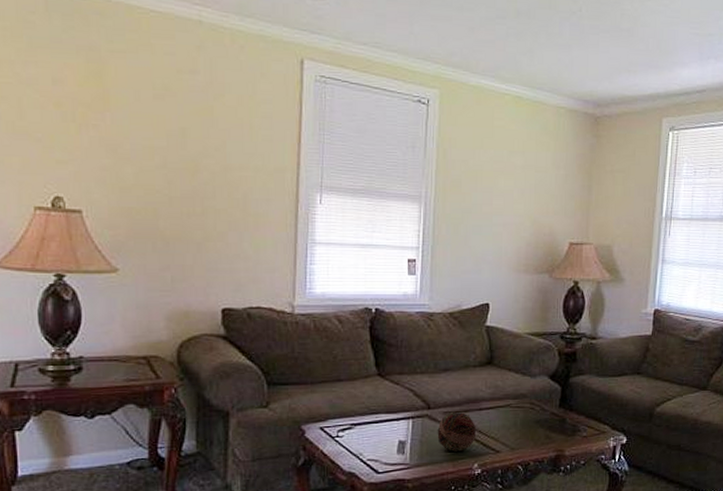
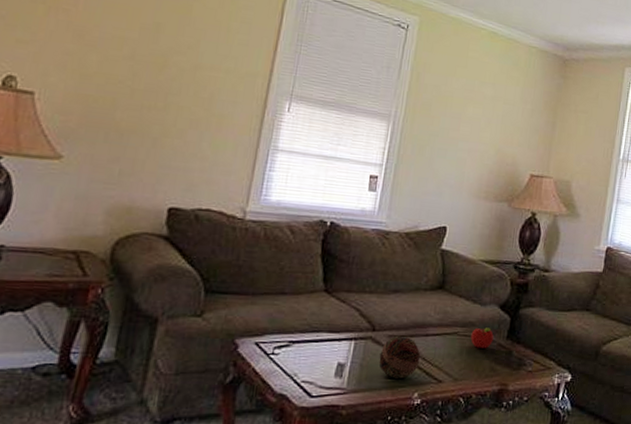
fruit: none [523,398,546,418] -> present [470,328,494,348]

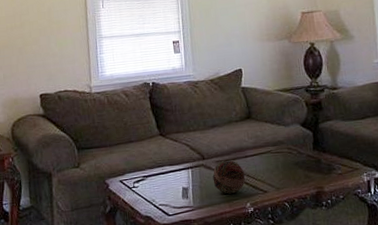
fruit: present [470,328,494,348] -> none [282,143,302,161]

